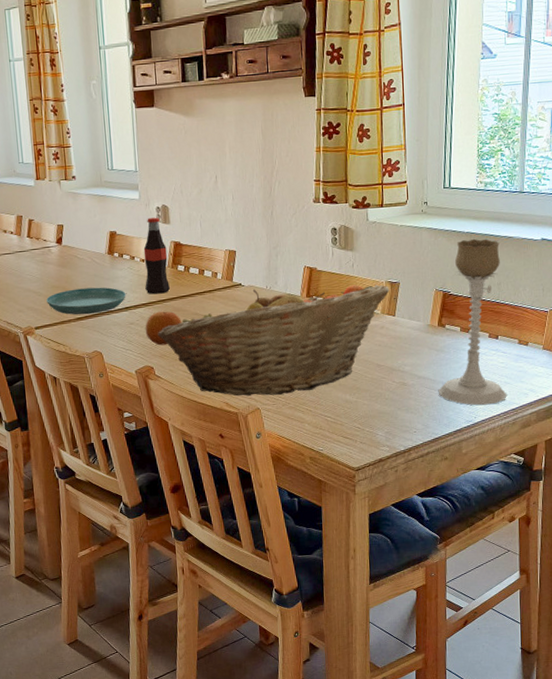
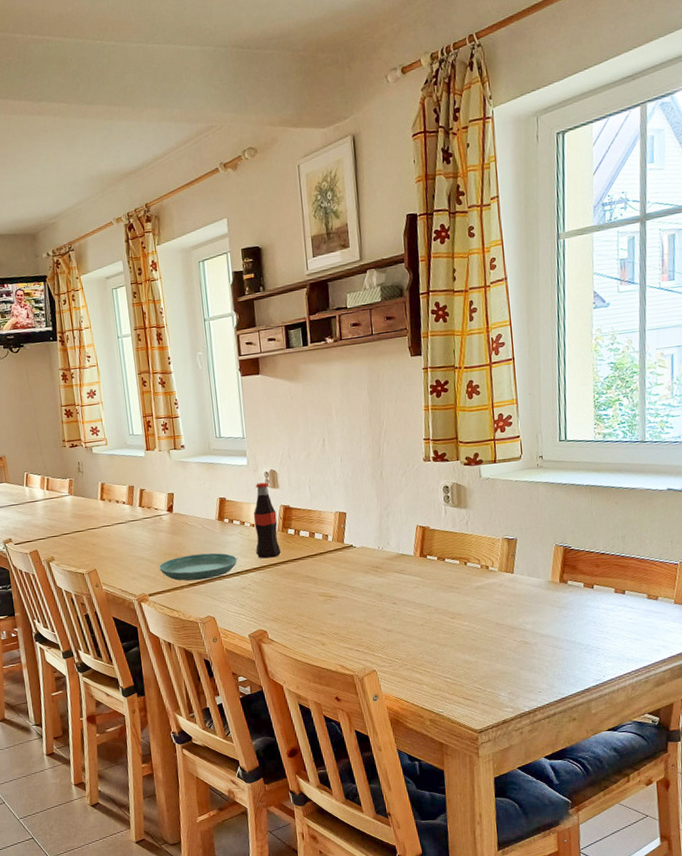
fruit: present [145,311,183,346] -> none [257,574,295,609]
fruit basket: present [158,284,390,396] -> none [270,541,507,658]
candle holder: present [438,238,507,406] -> none [562,491,638,664]

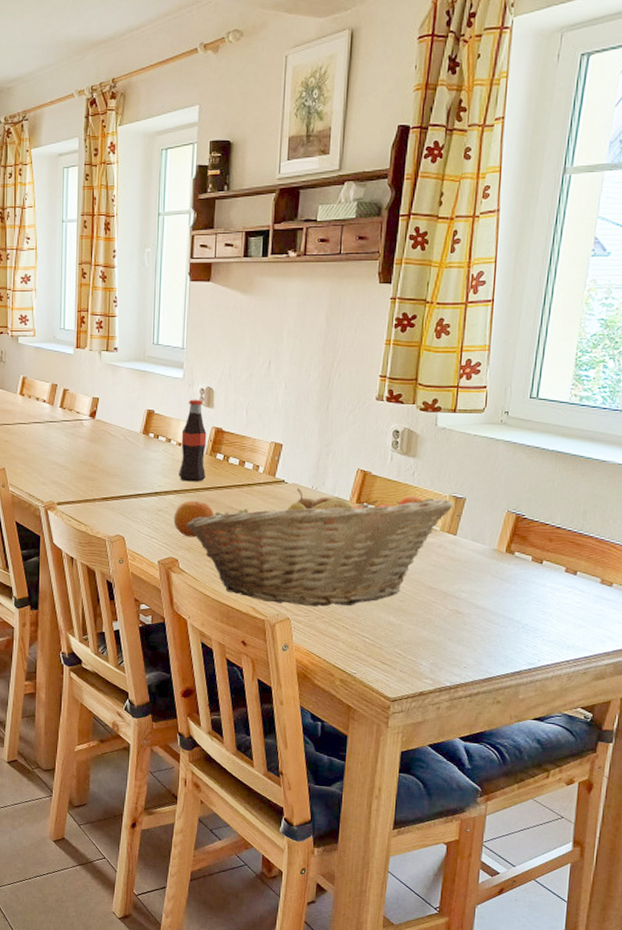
saucer: present [159,553,237,581] -> none [72,467,157,496]
fruit: none [257,574,295,609] -> present [173,500,215,538]
fruit basket: none [270,541,507,658] -> present [187,488,453,607]

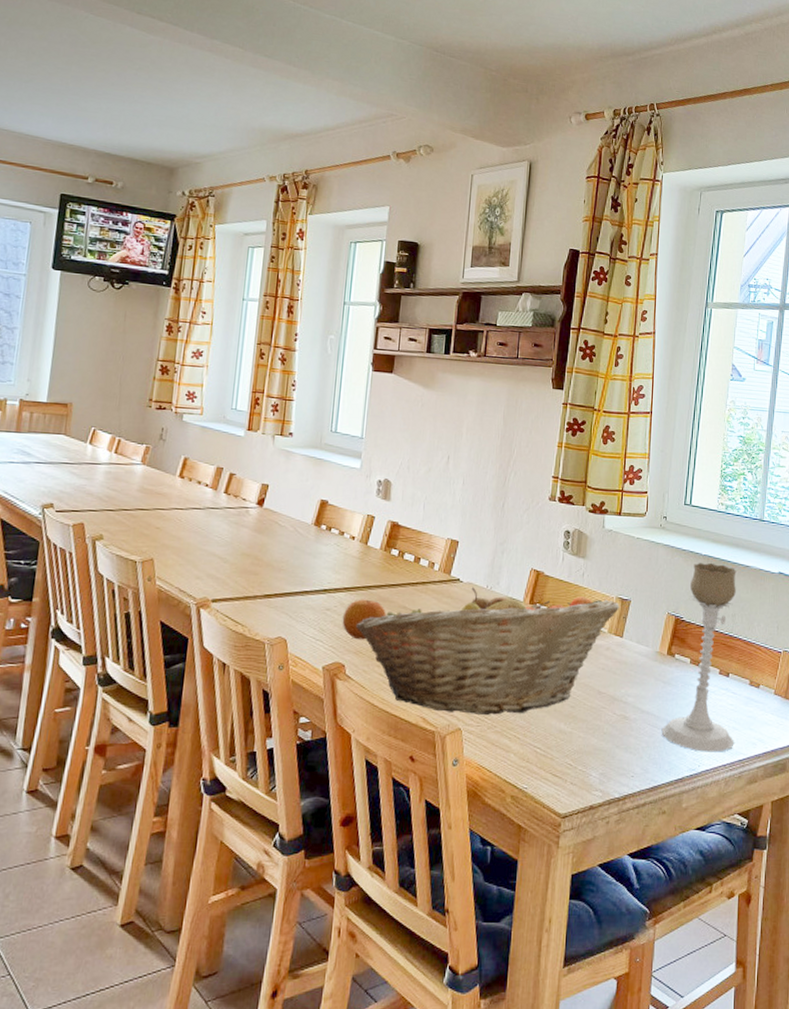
bottle: present [179,399,207,482] -> none [350,491,382,579]
candle holder: none [497,458,590,649] -> present [661,562,737,752]

